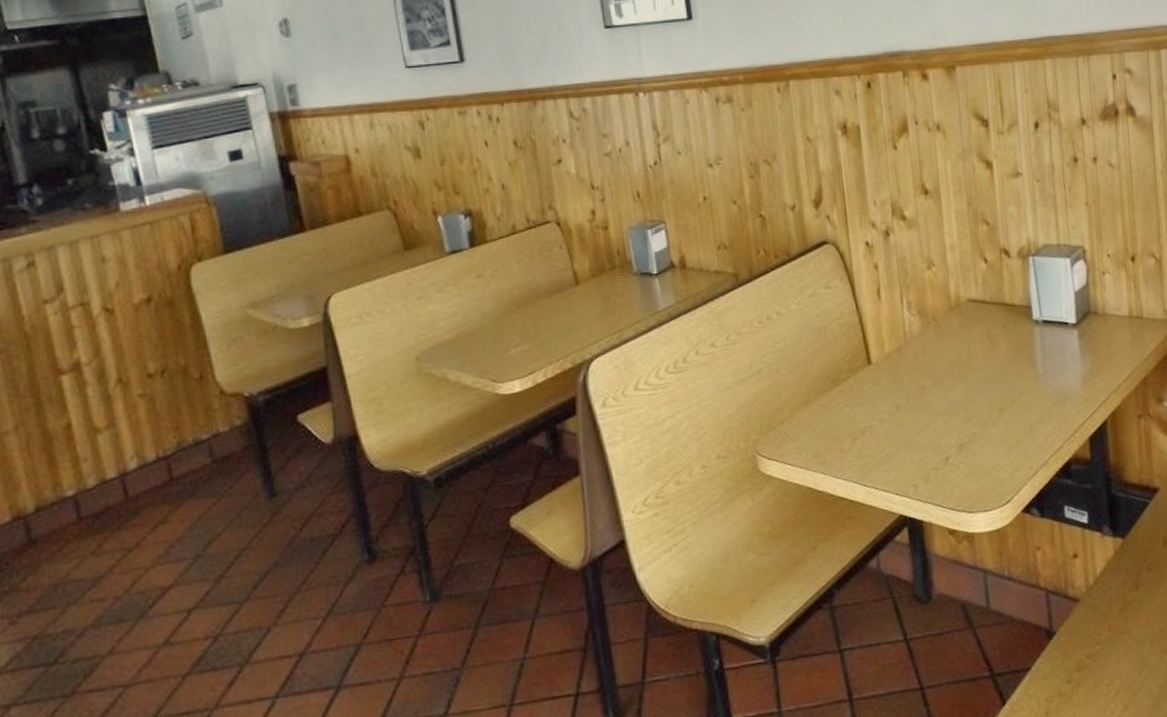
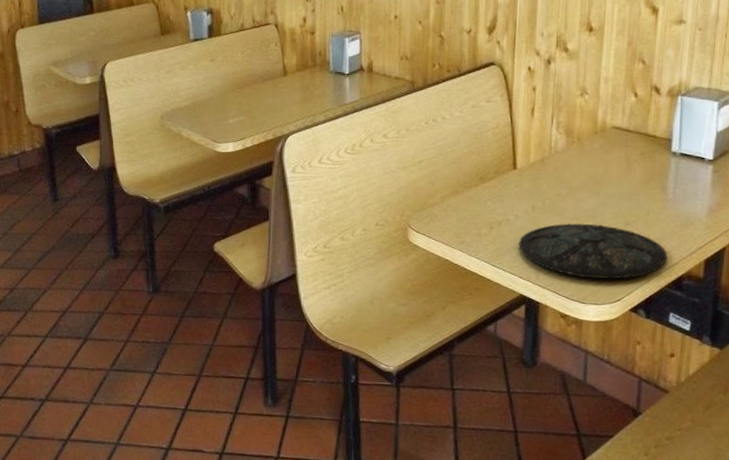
plate: none [888,415,1051,482] -> present [519,223,668,279]

